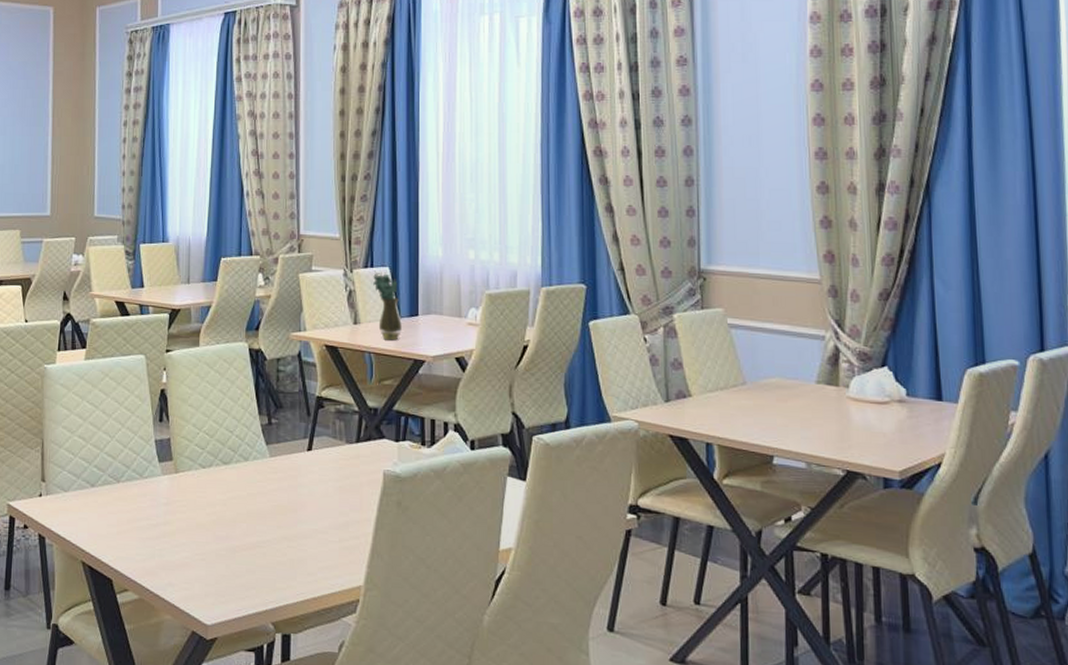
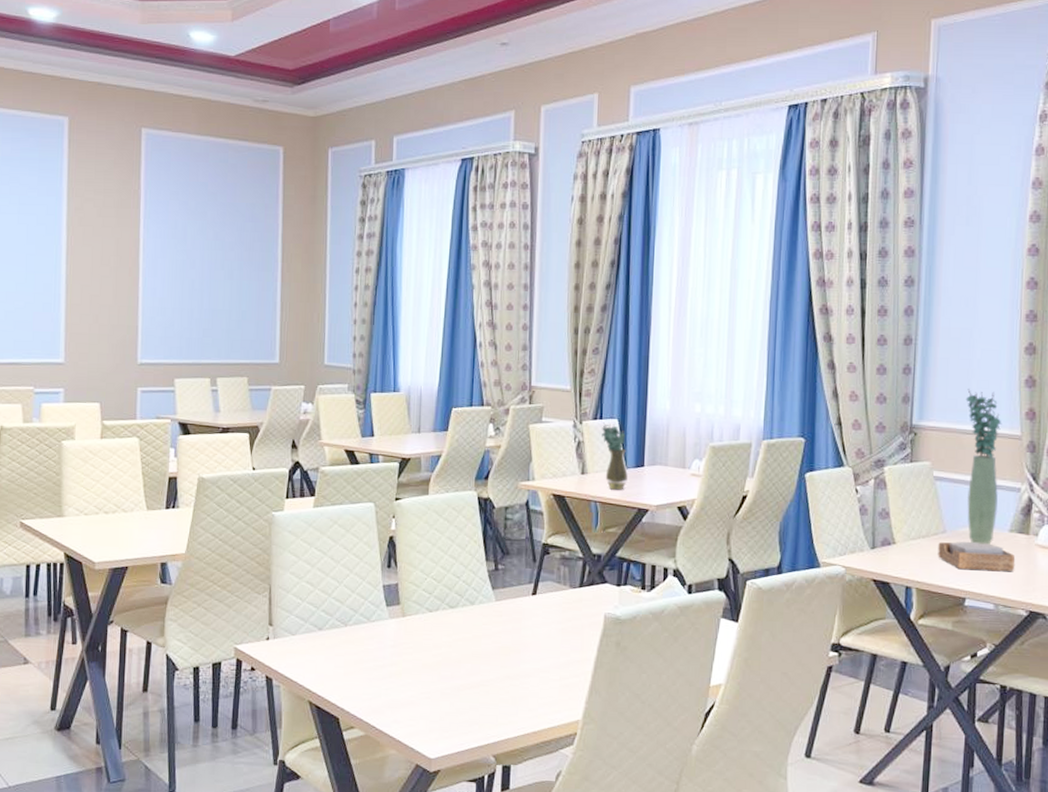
napkin holder: none [738,393,826,428] -> present [938,541,1016,572]
vase: none [756,231,801,397] -> present [965,389,1002,545]

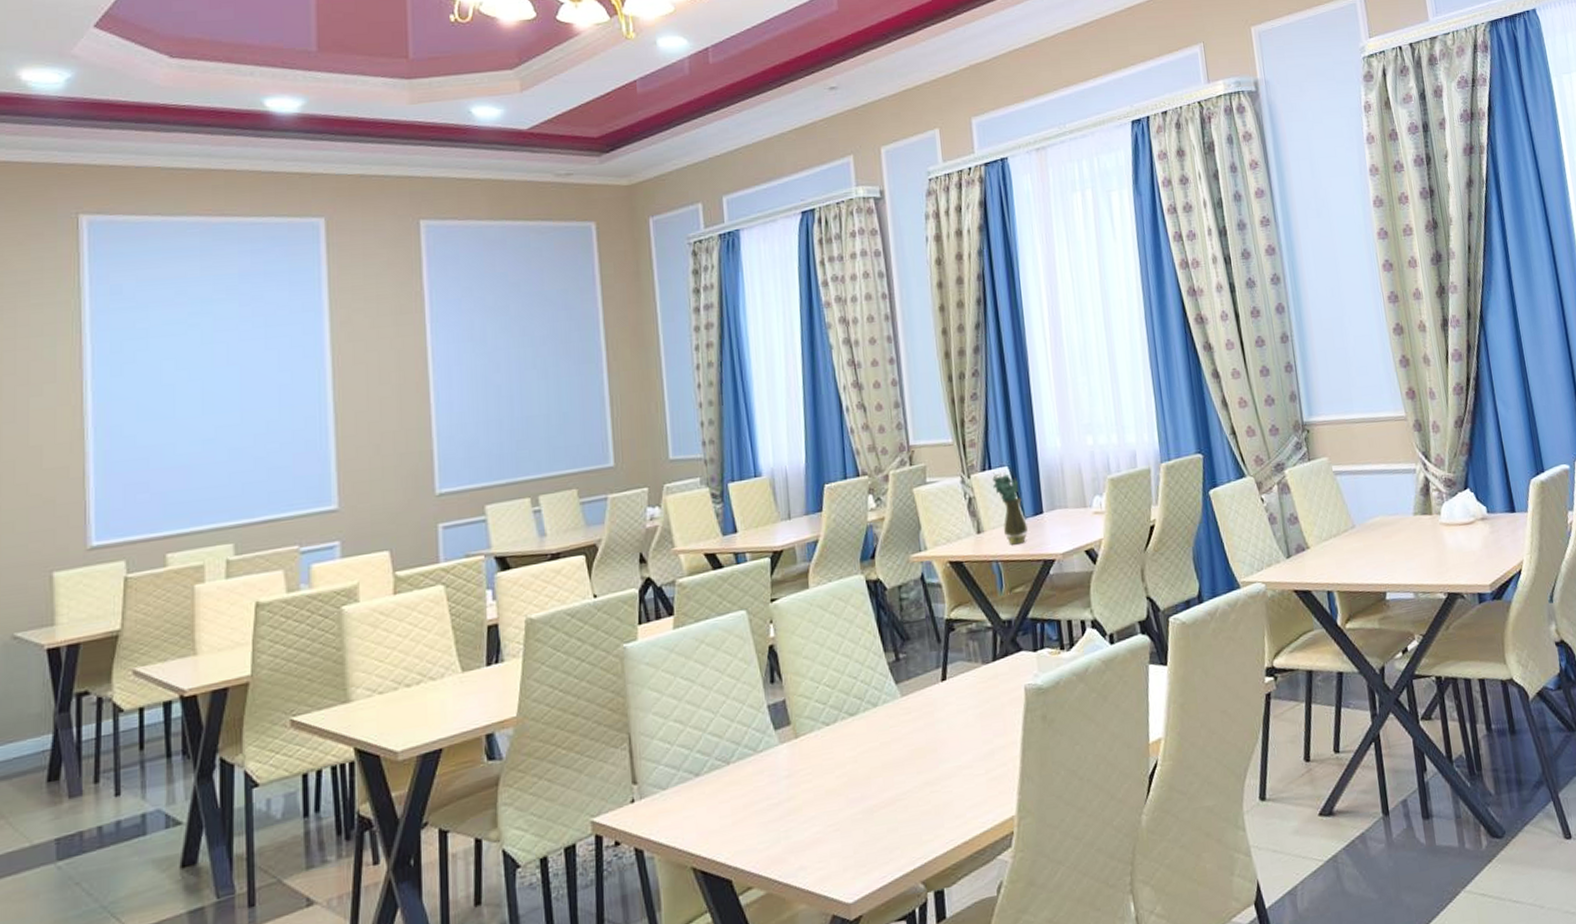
napkin holder: present [938,541,1016,572] -> none [1350,530,1426,563]
vase: present [965,389,1002,545] -> none [1348,376,1401,534]

